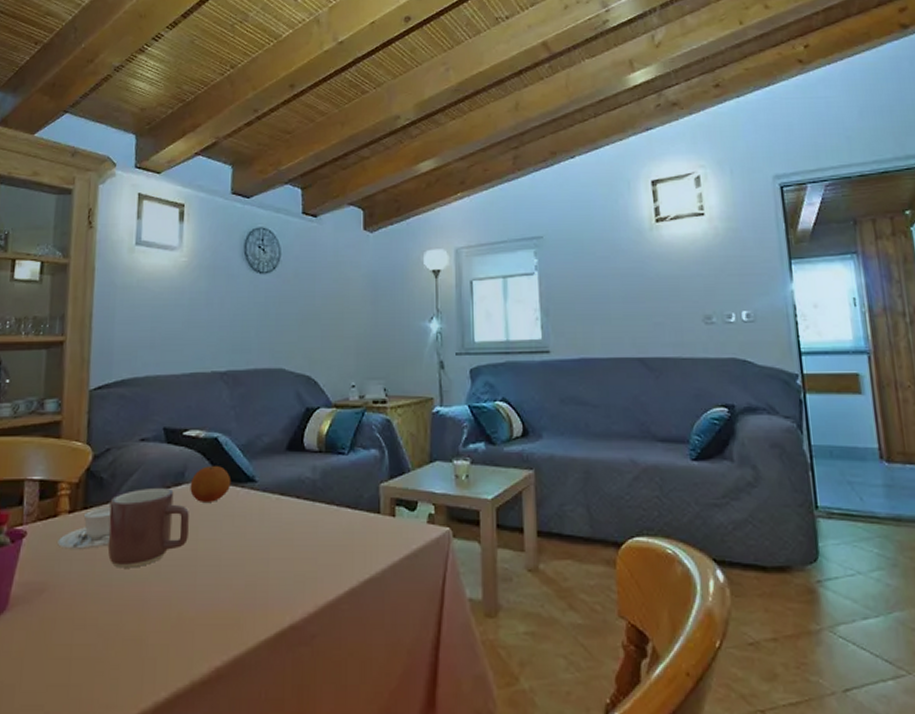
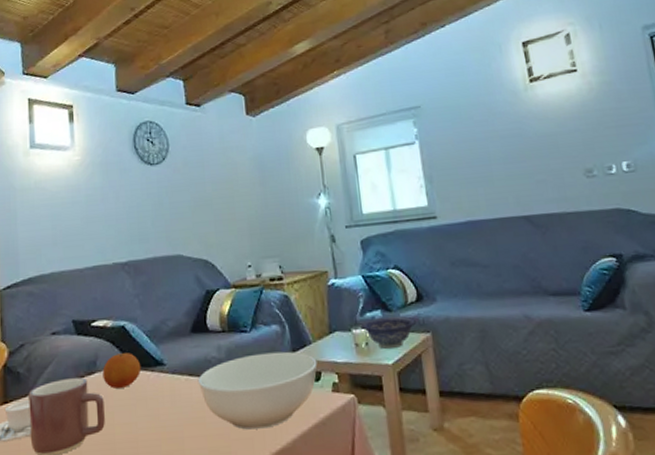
bowl: none [289,477,414,556] -> present [197,351,318,430]
decorative bowl: none [462,450,519,483] -> present [360,316,416,349]

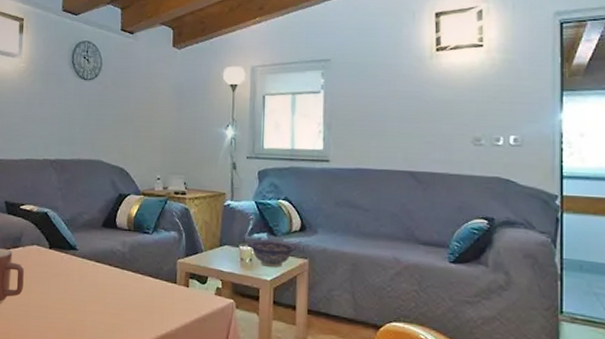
fruit: present [102,353,142,389] -> none [25,234,58,263]
bowl: present [197,351,318,430] -> none [103,253,206,315]

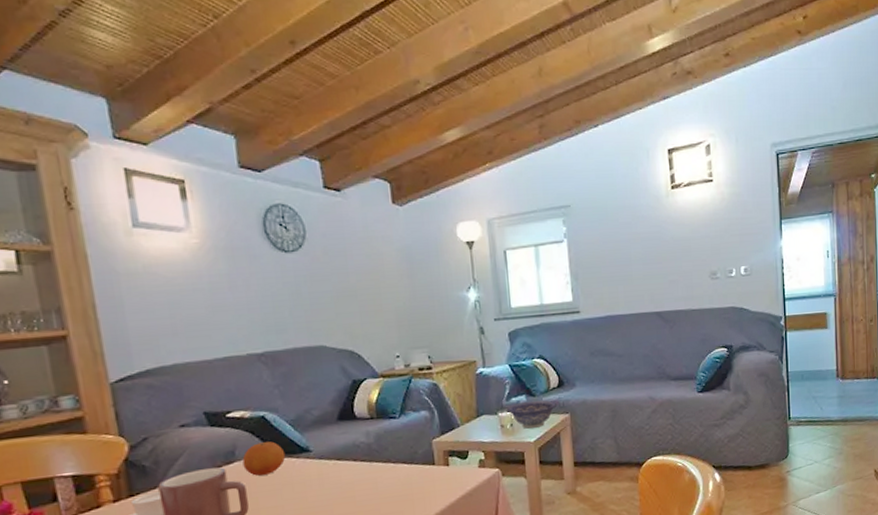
fruit: none [25,234,58,263] -> present [242,441,286,476]

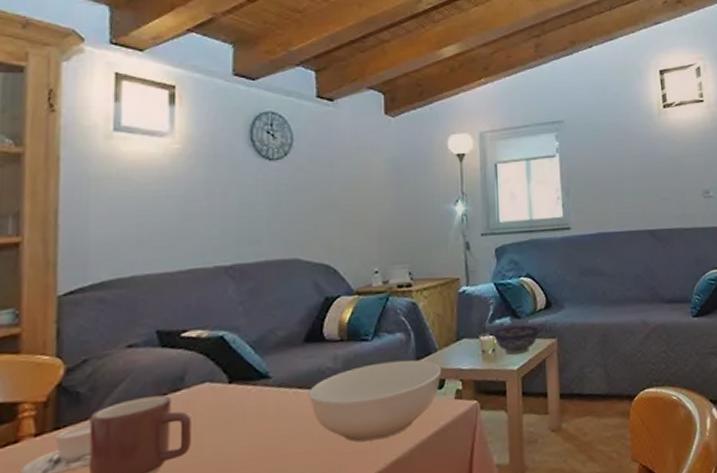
fruit: present [242,441,286,476] -> none [191,365,241,406]
bowl: none [346,434,465,505] -> present [308,359,442,442]

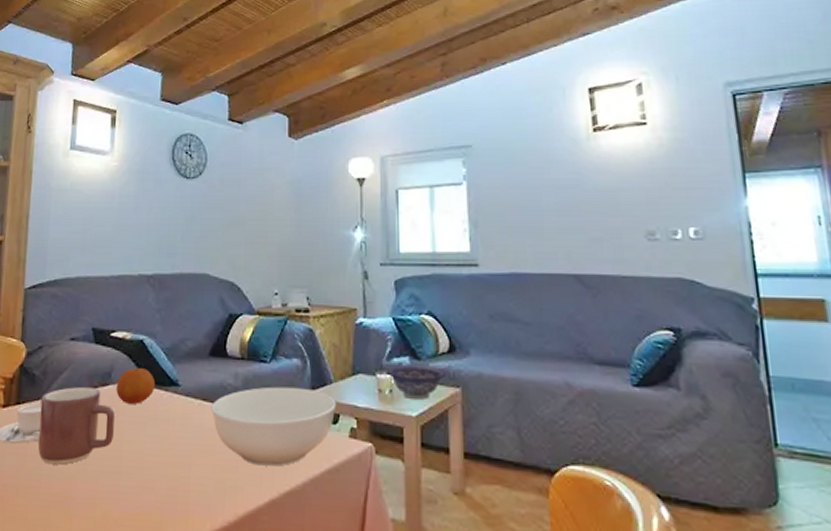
fruit: none [191,365,241,406] -> present [116,368,156,404]

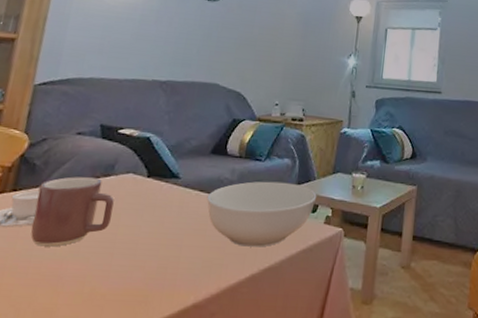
fruit: present [116,368,156,404] -> none [117,161,158,193]
decorative bowl: present [386,364,445,399] -> none [360,167,407,194]

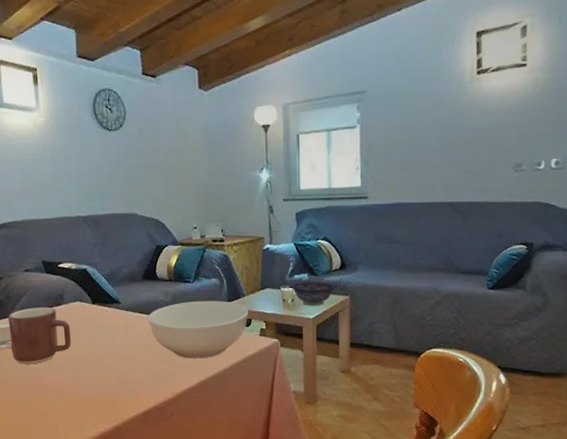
decorative bowl: none [360,167,407,194] -> present [288,279,337,305]

